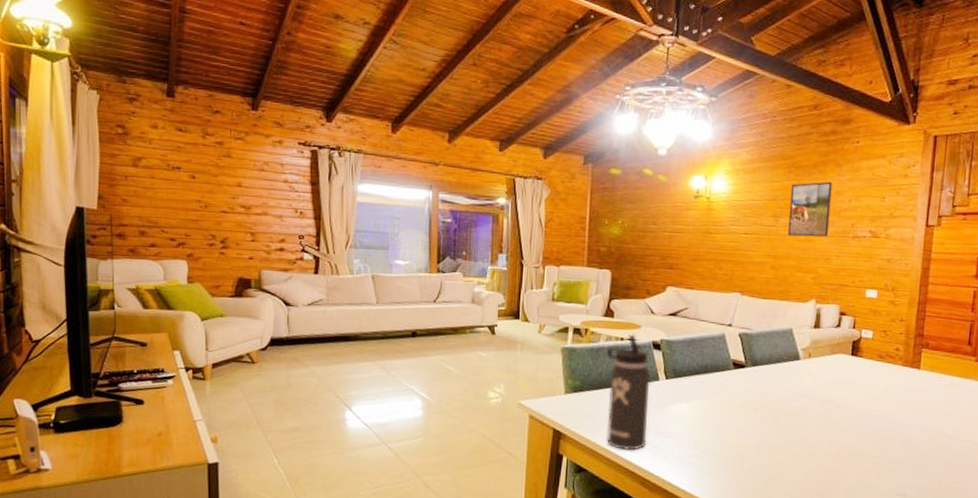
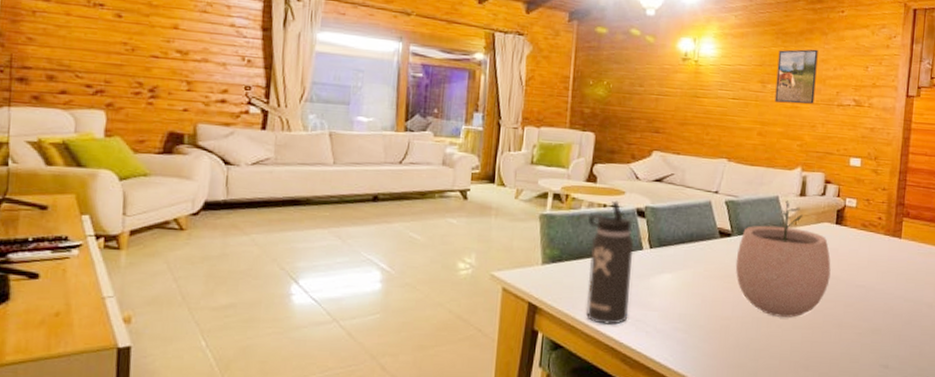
plant pot: none [749,332,847,446] -> present [735,200,831,317]

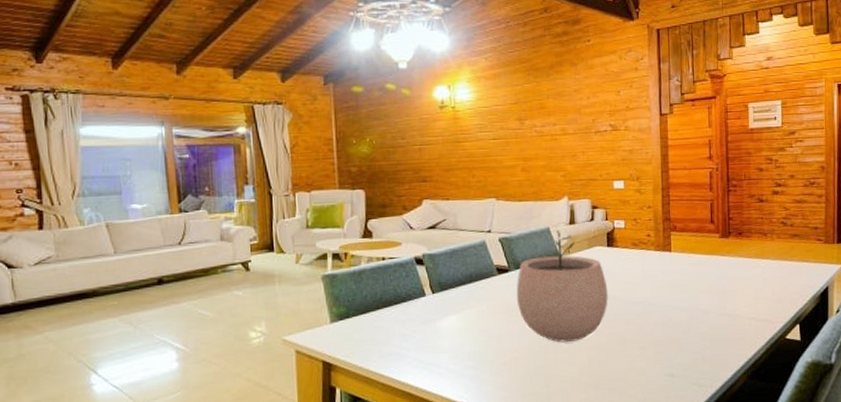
thermos bottle: present [586,200,633,325] -> none [370,252,420,372]
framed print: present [774,49,818,104] -> none [532,80,572,137]

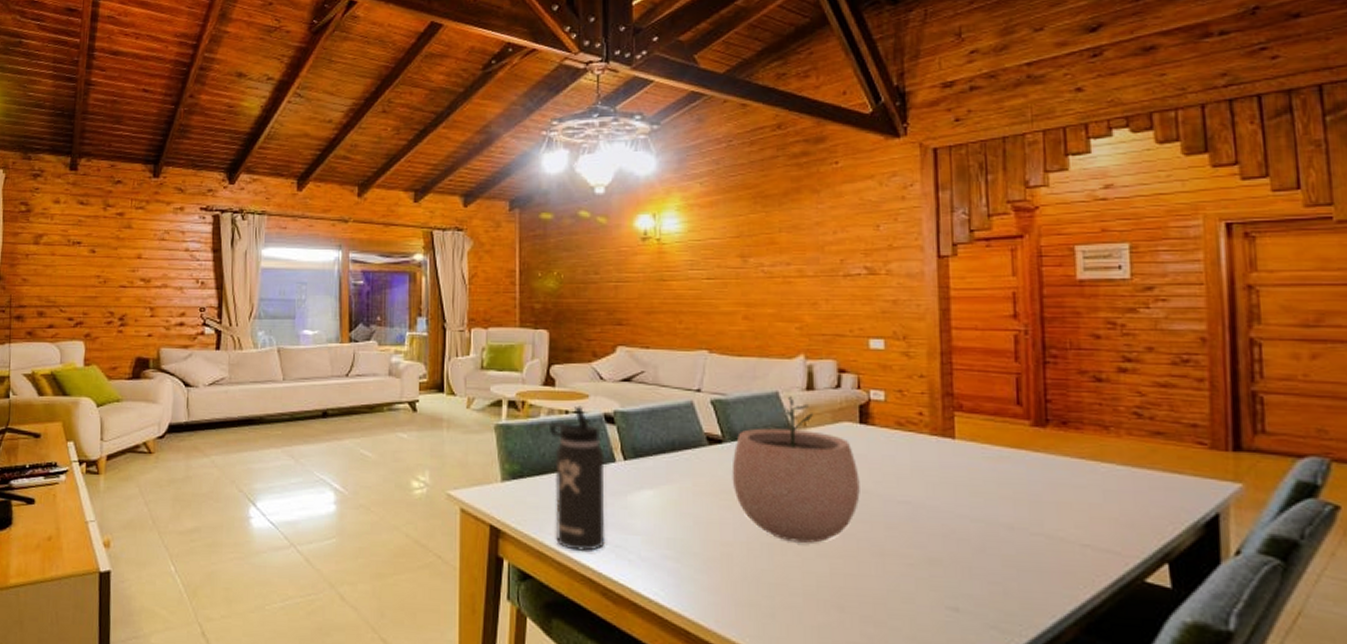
thermos bottle: none [370,252,420,372] -> present [550,405,605,551]

